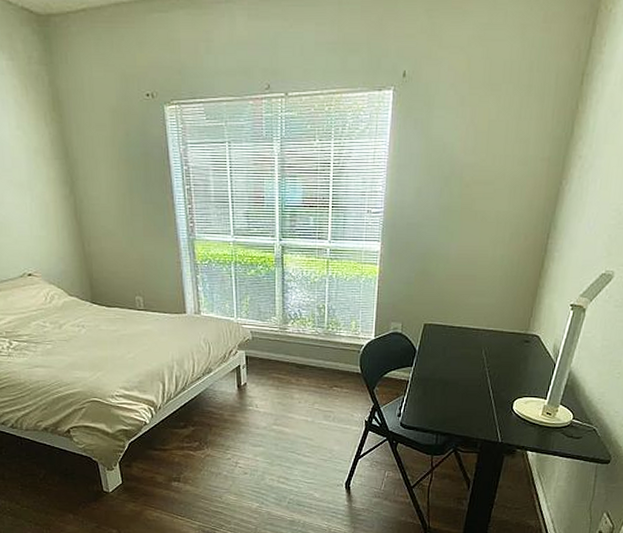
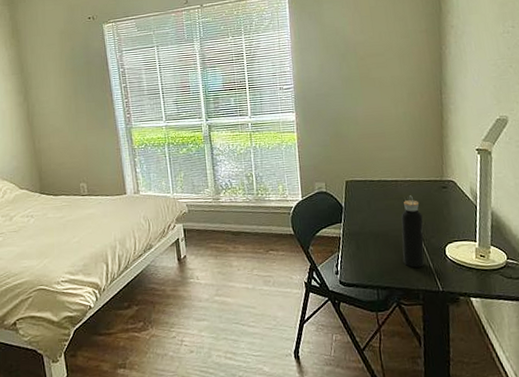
water bottle: none [468,346,498,418] -> present [401,195,425,268]

